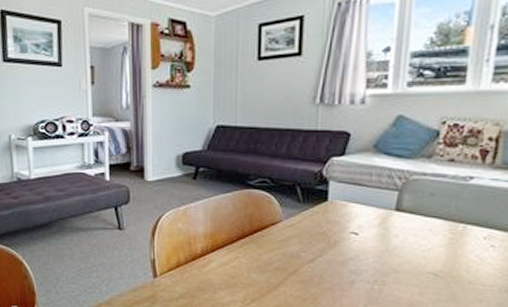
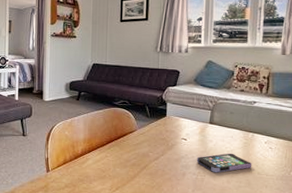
smartphone: none [372,253,461,282] -> present [196,153,252,173]

